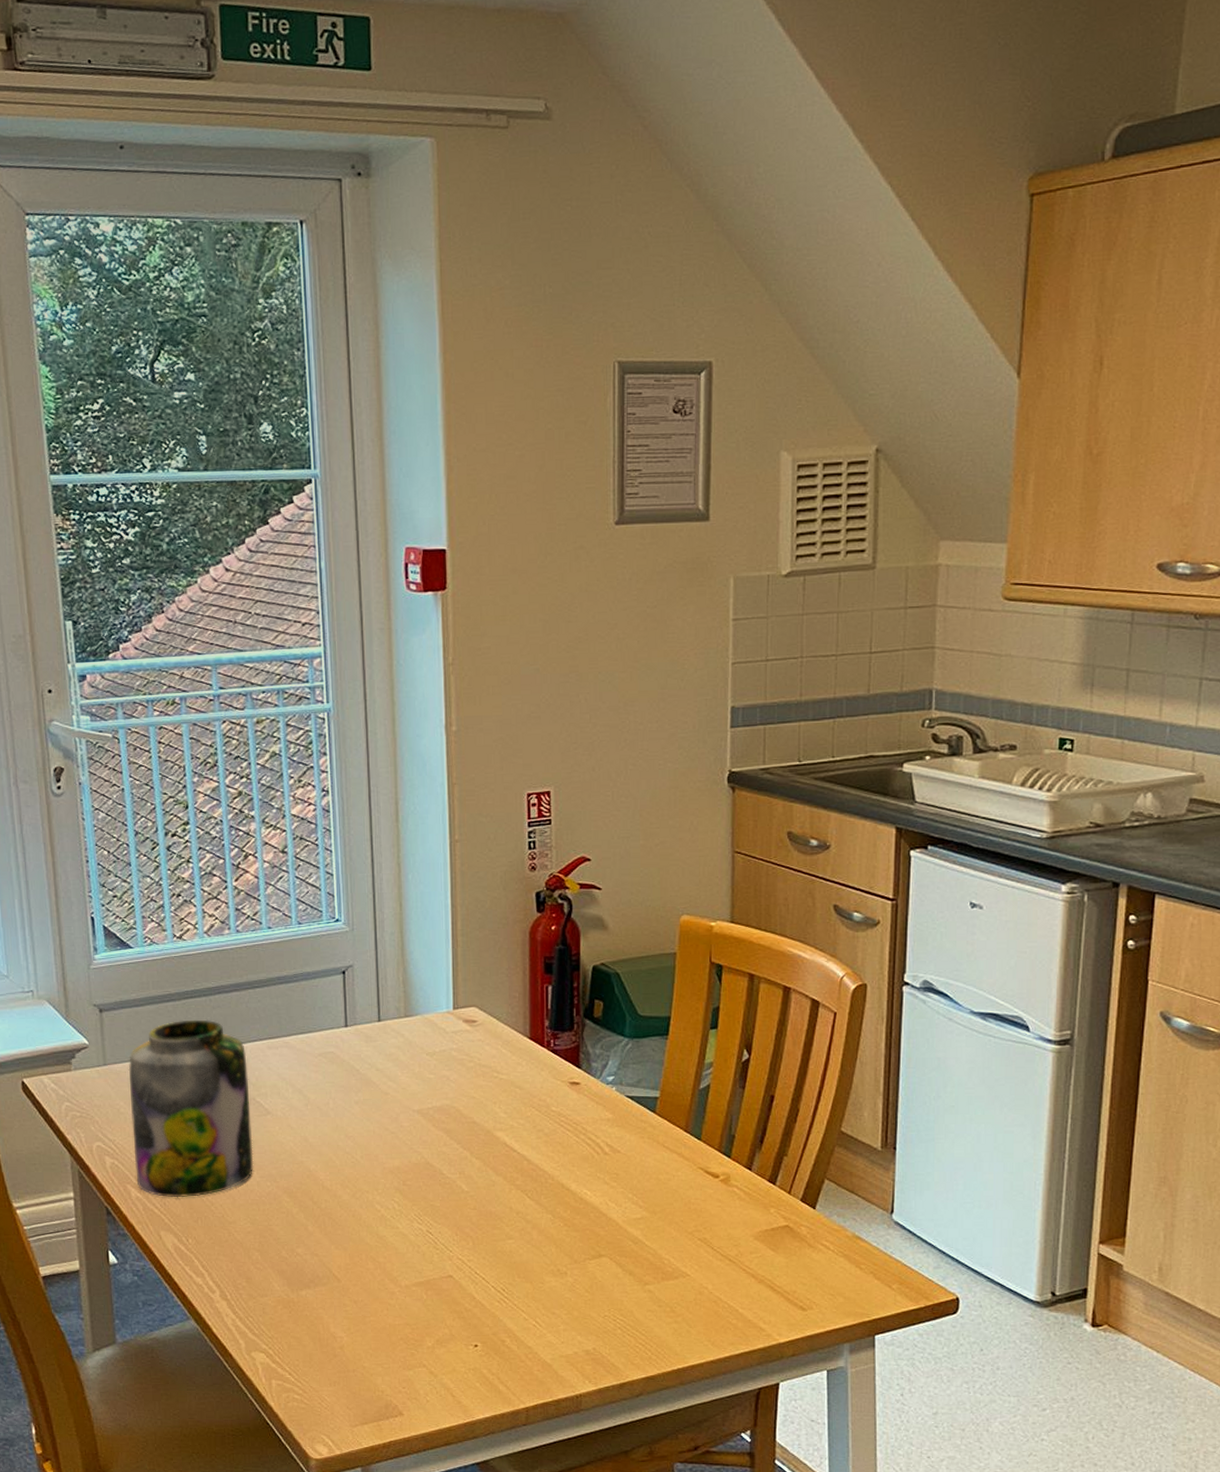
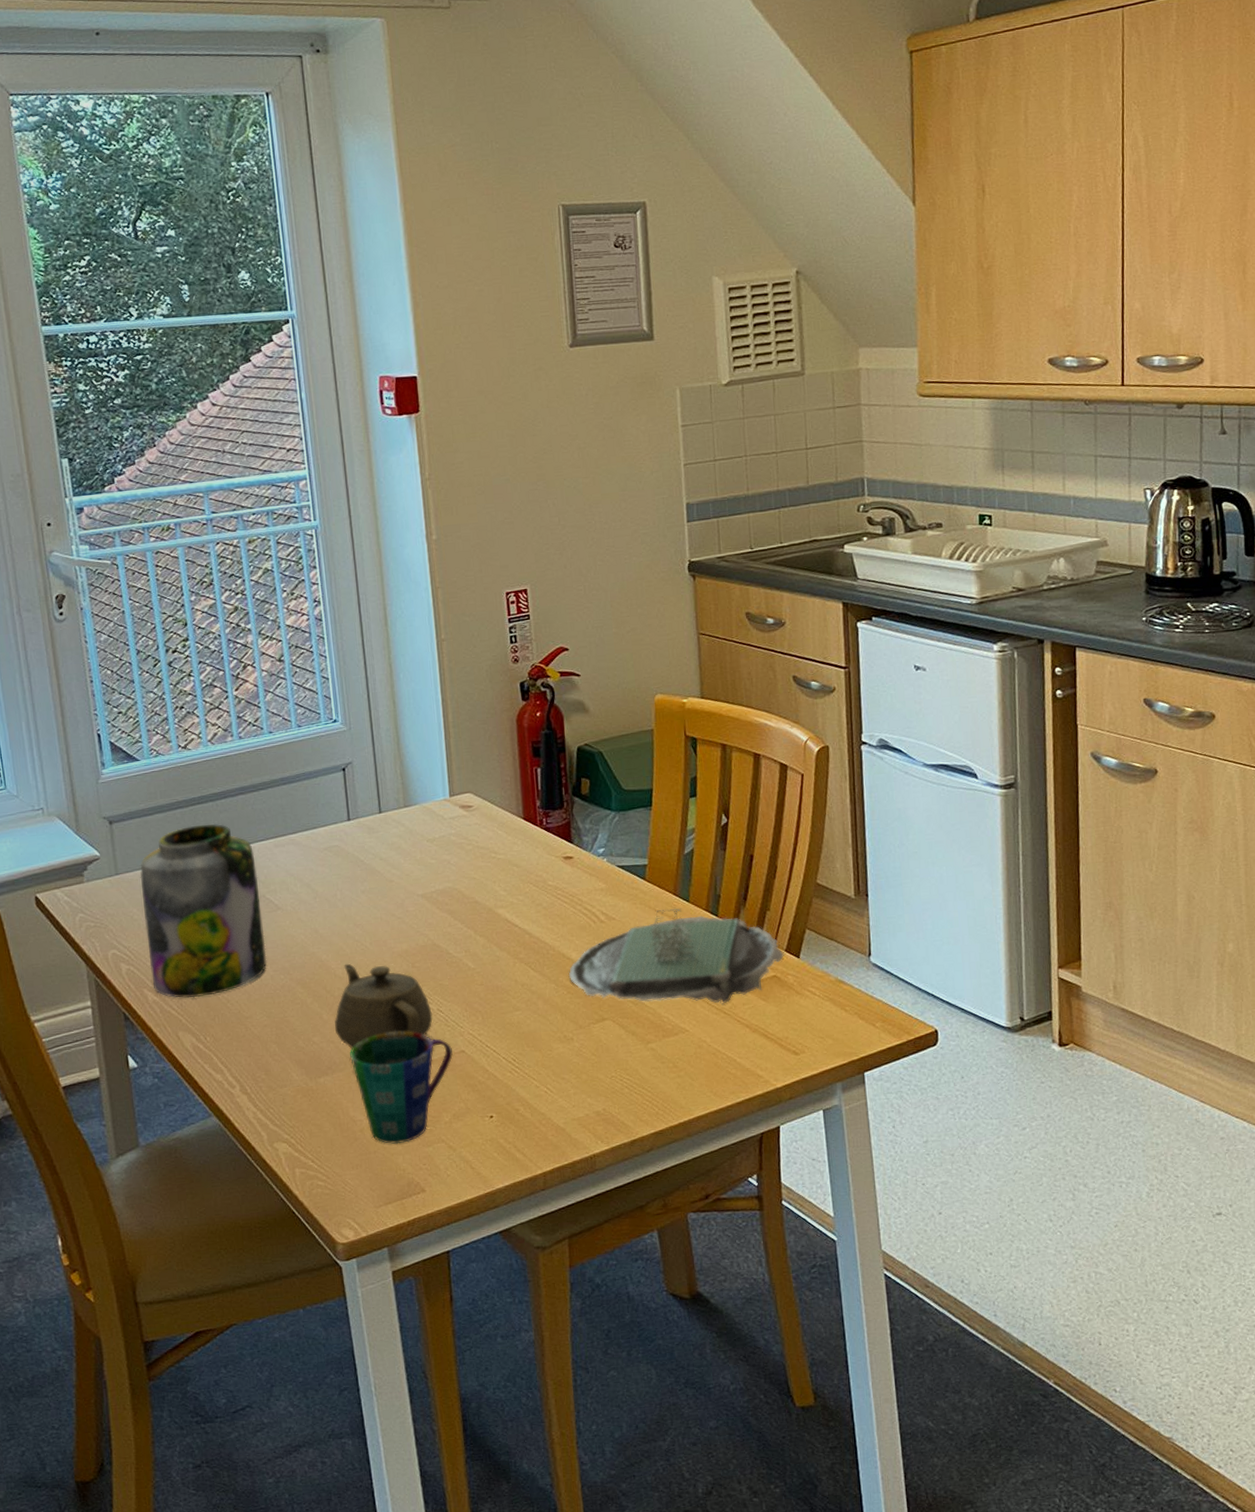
teapot: none [319,1176,421,1263] -> present [334,963,433,1049]
cup: none [334,1250,440,1365] -> present [350,1031,453,1145]
plate: none [566,1146,799,1251] -> present [568,908,784,1004]

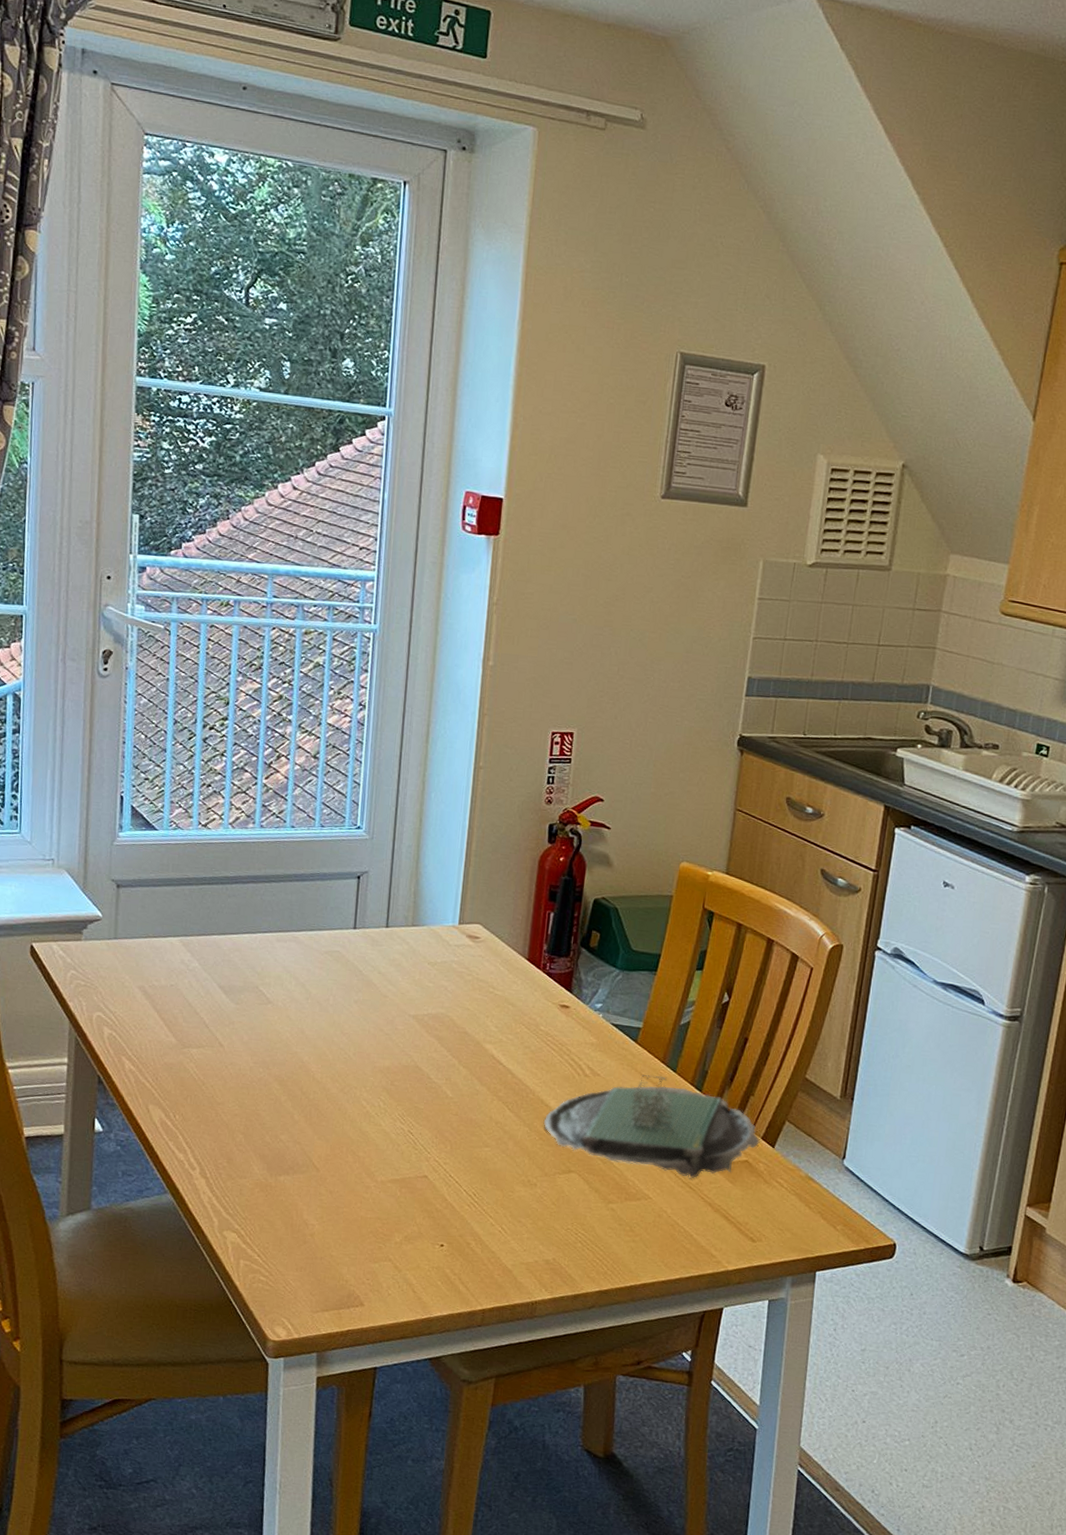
jar: present [140,823,267,998] -> none [132,904,256,1075]
teapot: present [334,963,433,1049] -> none [303,1069,403,1155]
cup: present [350,1031,453,1145] -> none [314,1144,416,1255]

